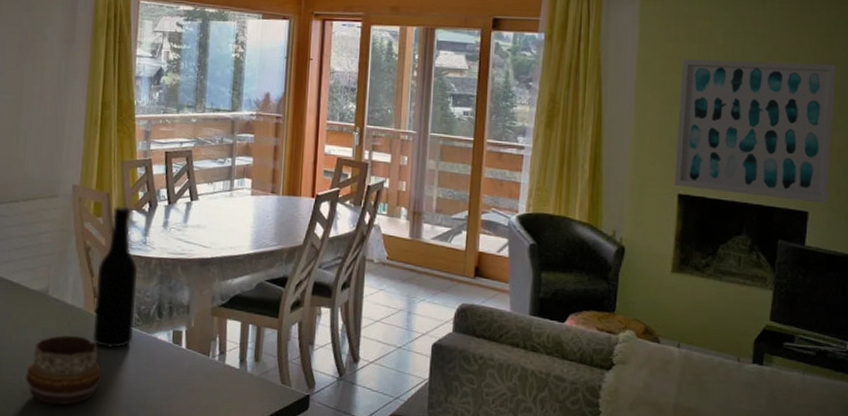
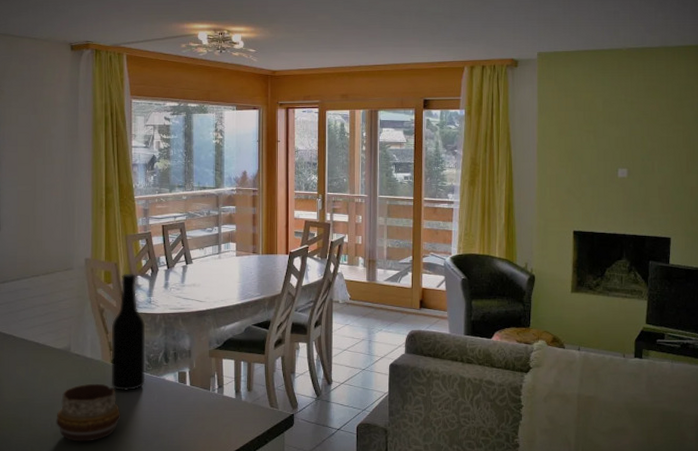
wall art: present [674,59,837,204] -> none [570,121,688,230]

